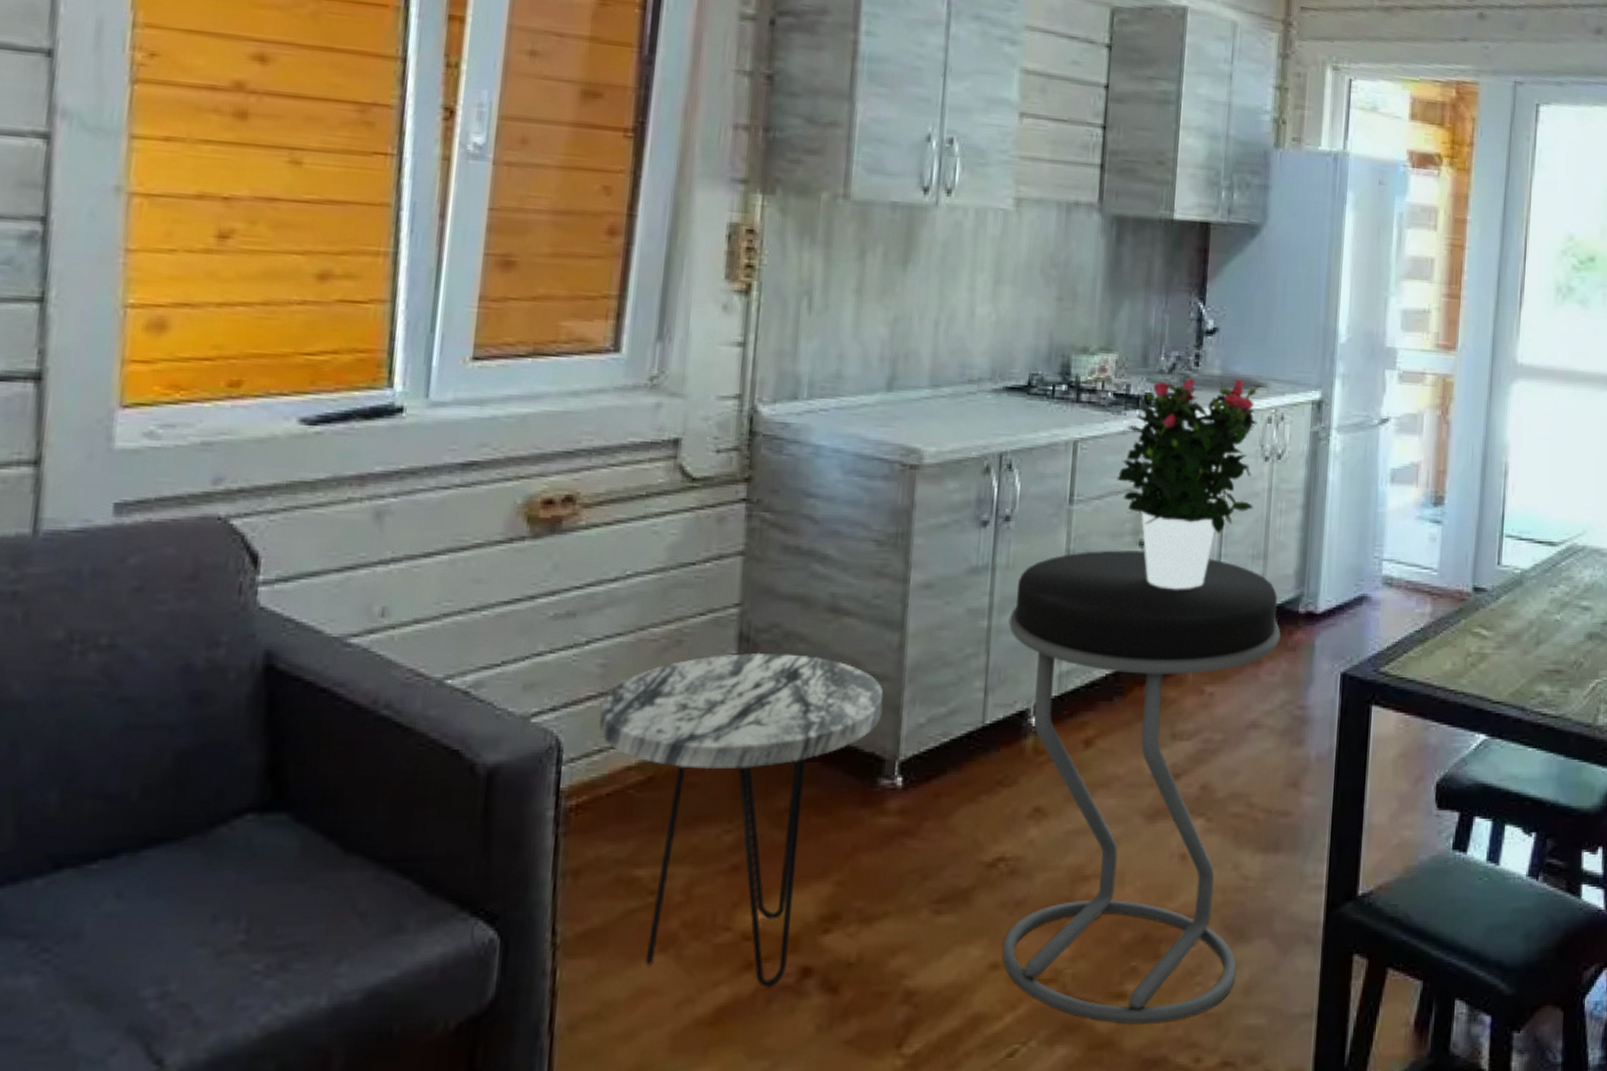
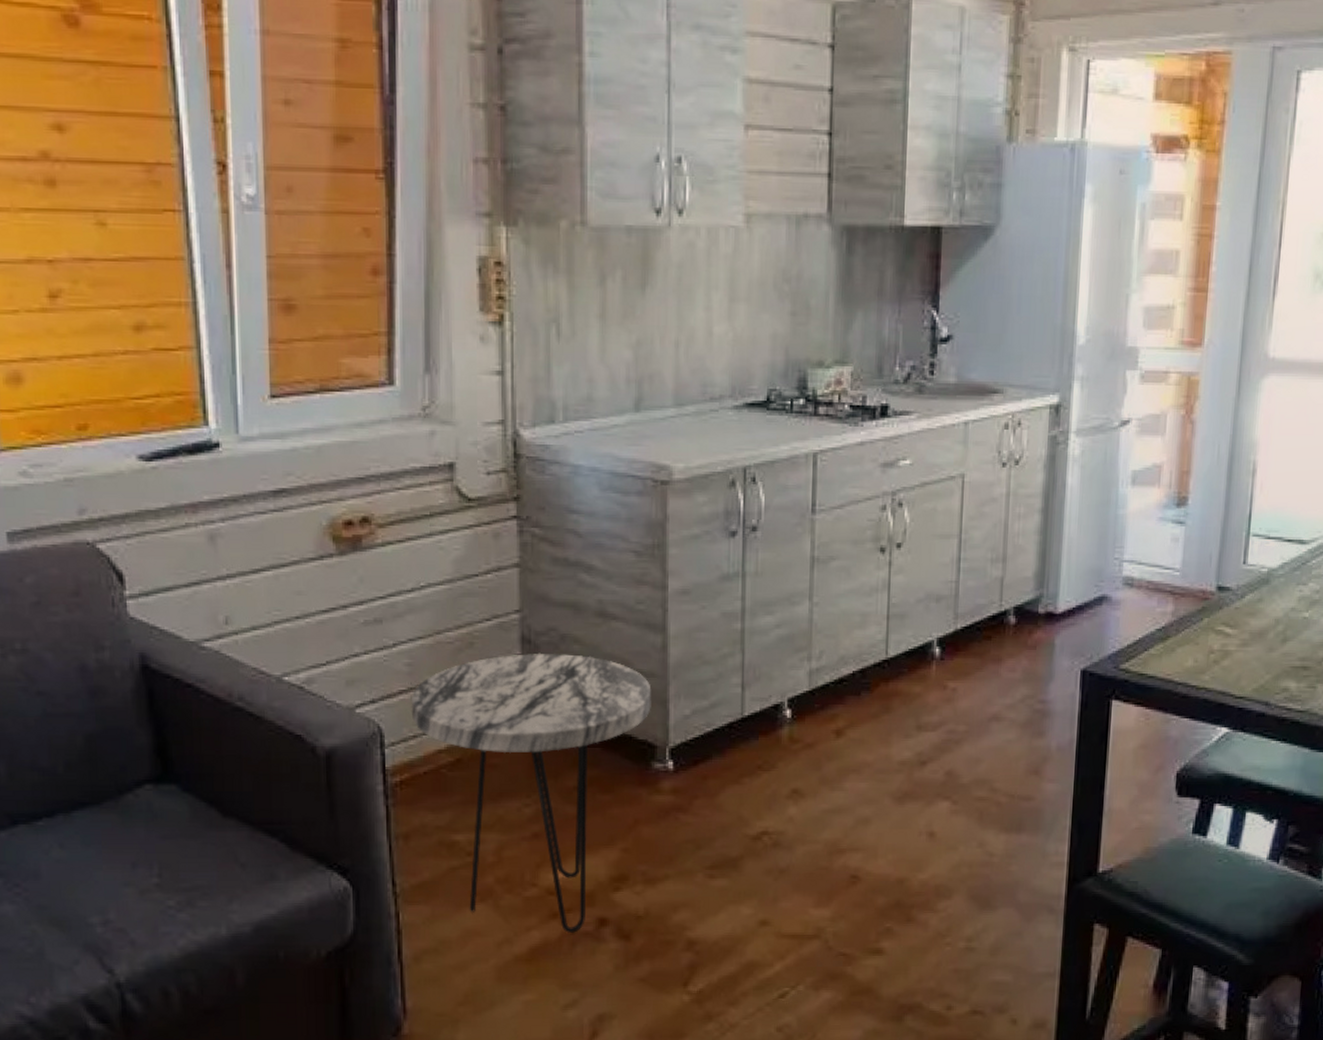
stool: present [1002,550,1281,1024] -> none [760,555,1021,976]
potted flower: present [1117,378,1260,590] -> none [856,386,996,593]

